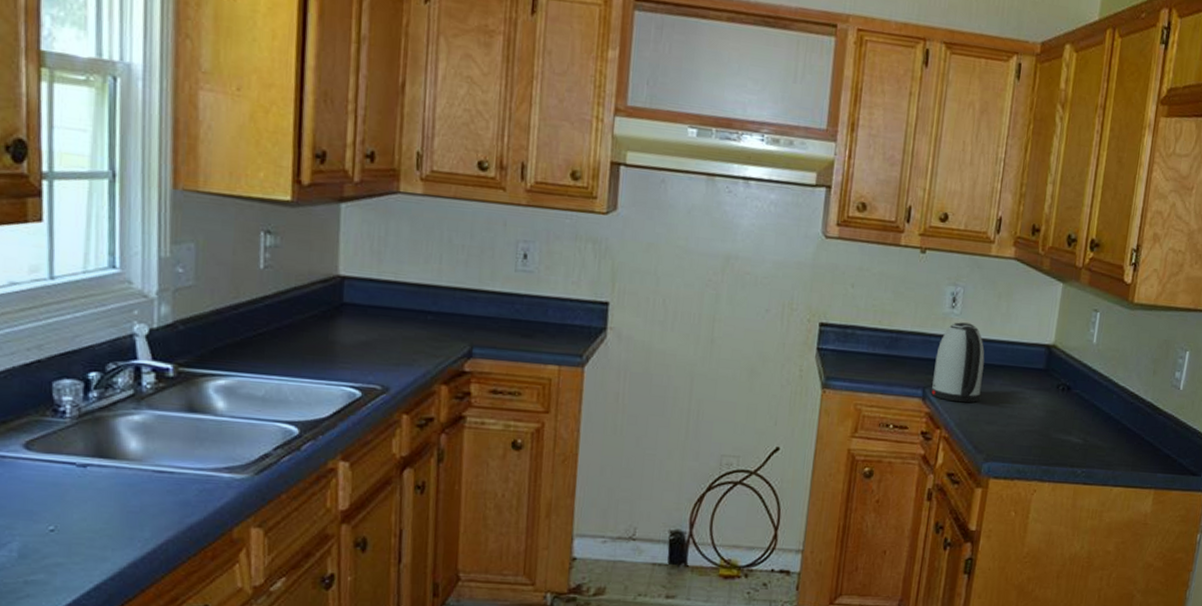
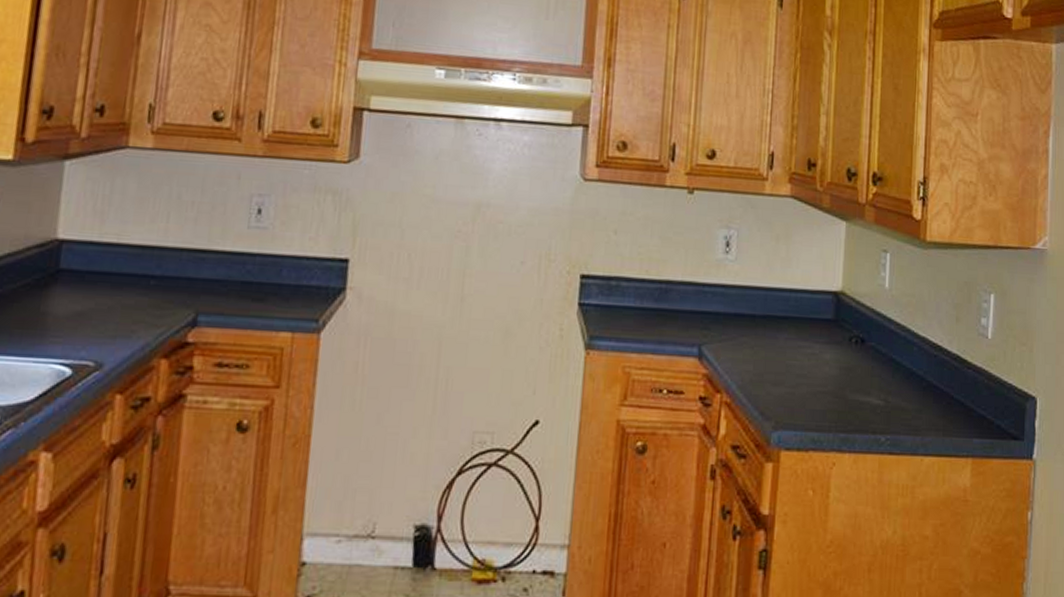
kettle: present [931,322,985,403] -> none [708,269,766,362]

